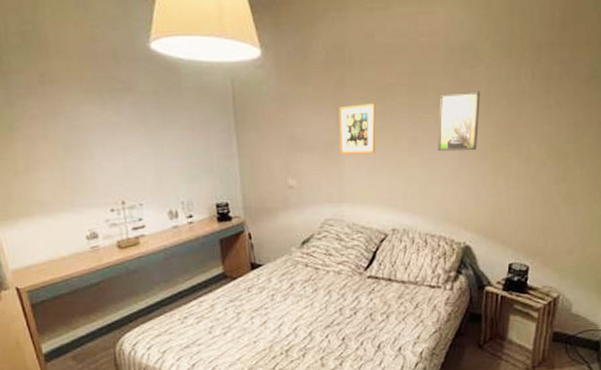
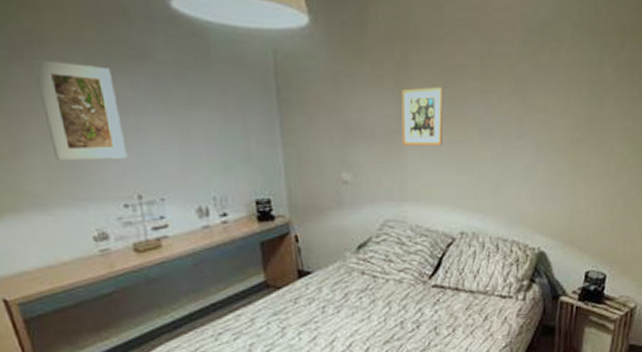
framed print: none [44,94,114,175] -> present [32,59,128,160]
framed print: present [437,90,481,152] -> none [512,77,560,146]

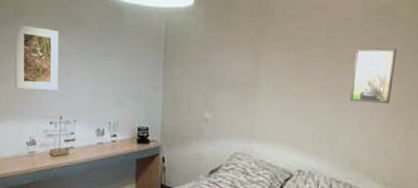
picture frame: present [401,87,442,145] -> none [254,52,292,97]
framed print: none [512,77,560,146] -> present [349,48,397,104]

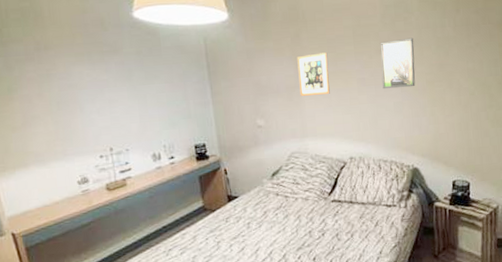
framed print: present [14,24,59,91] -> none [40,59,103,128]
picture frame: none [254,52,292,97] -> present [297,52,330,96]

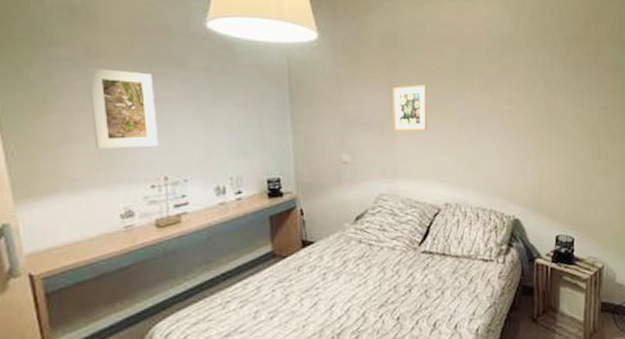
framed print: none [40,59,103,128] -> present [88,67,159,149]
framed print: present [380,37,416,89] -> none [484,76,521,130]

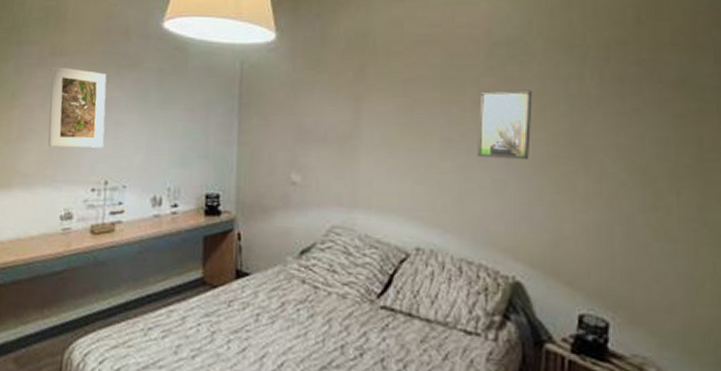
picture frame: present [392,85,427,131] -> none [355,96,400,153]
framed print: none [484,76,521,130] -> present [477,89,533,160]

